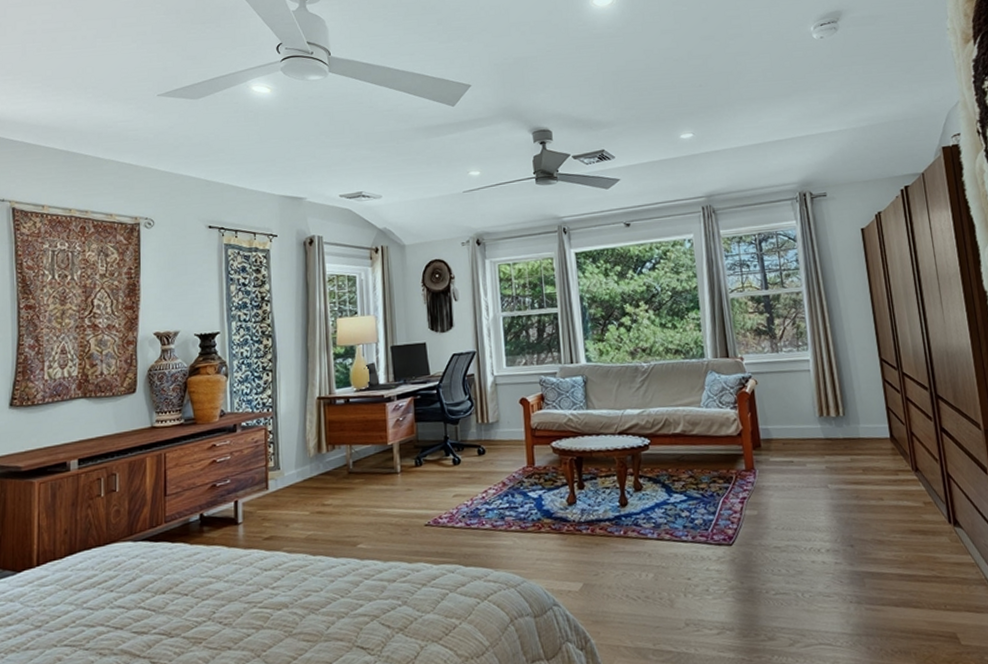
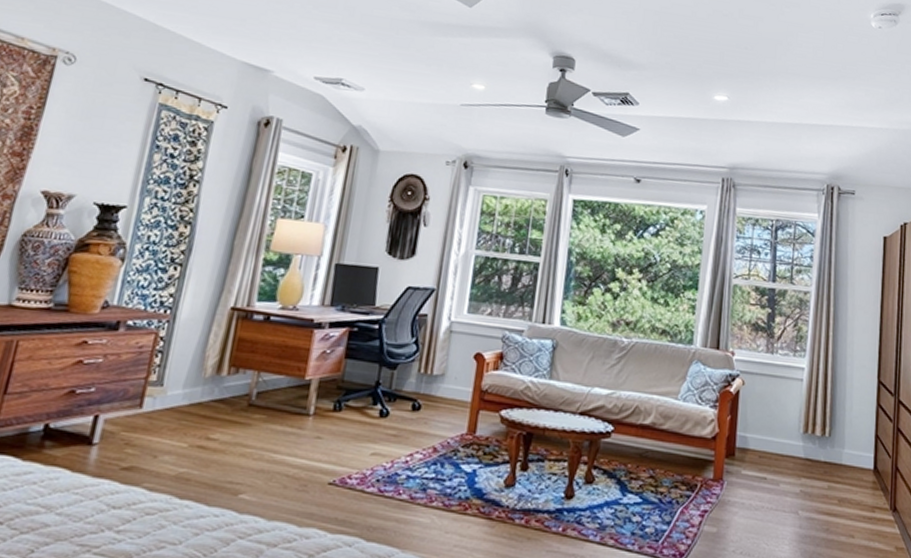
laptop: present [364,362,404,391] -> none [296,278,341,316]

